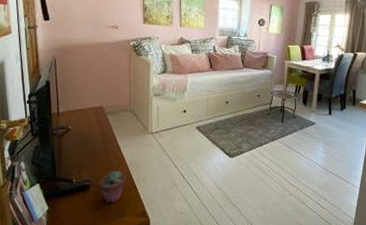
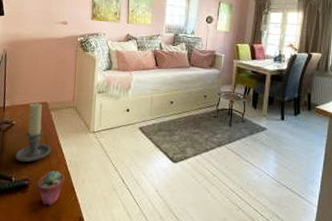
candle holder: none [74,107,110,165] -> present [15,102,51,163]

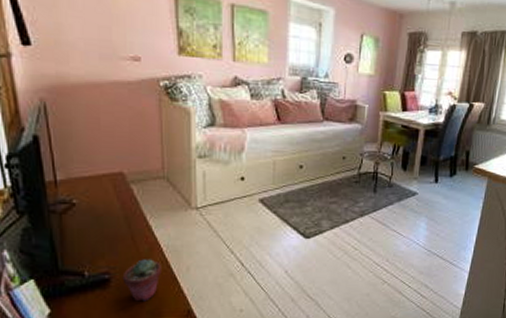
candle holder: present [15,102,51,163] -> none [84,172,138,252]

